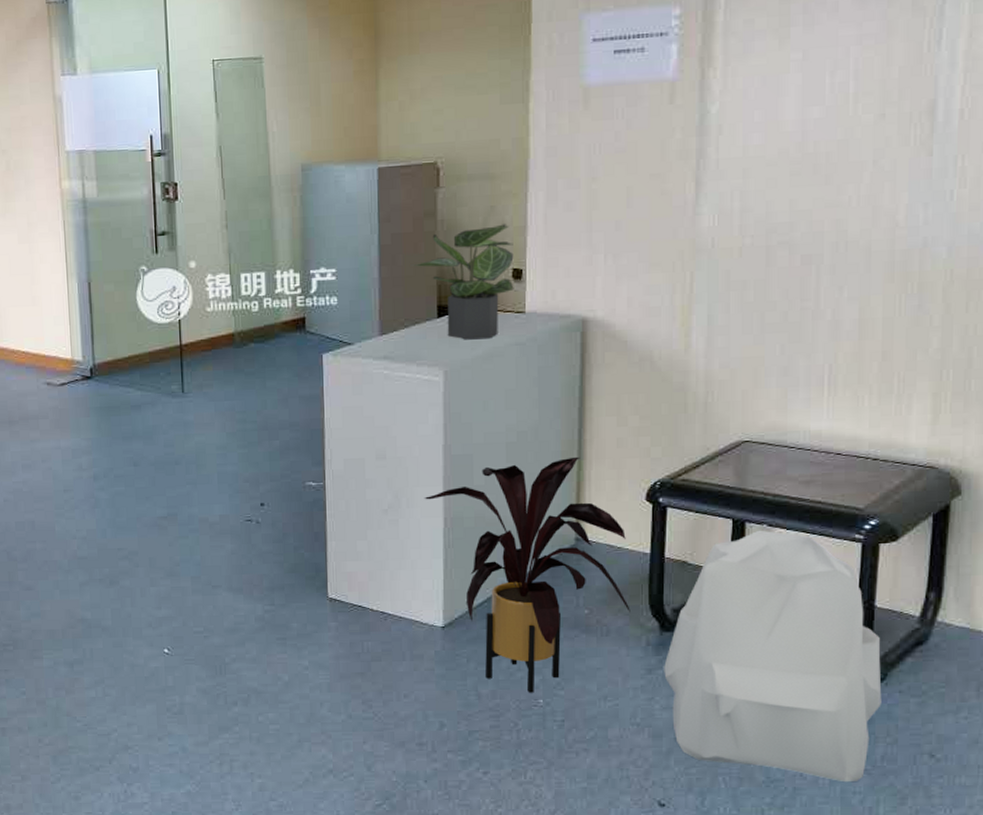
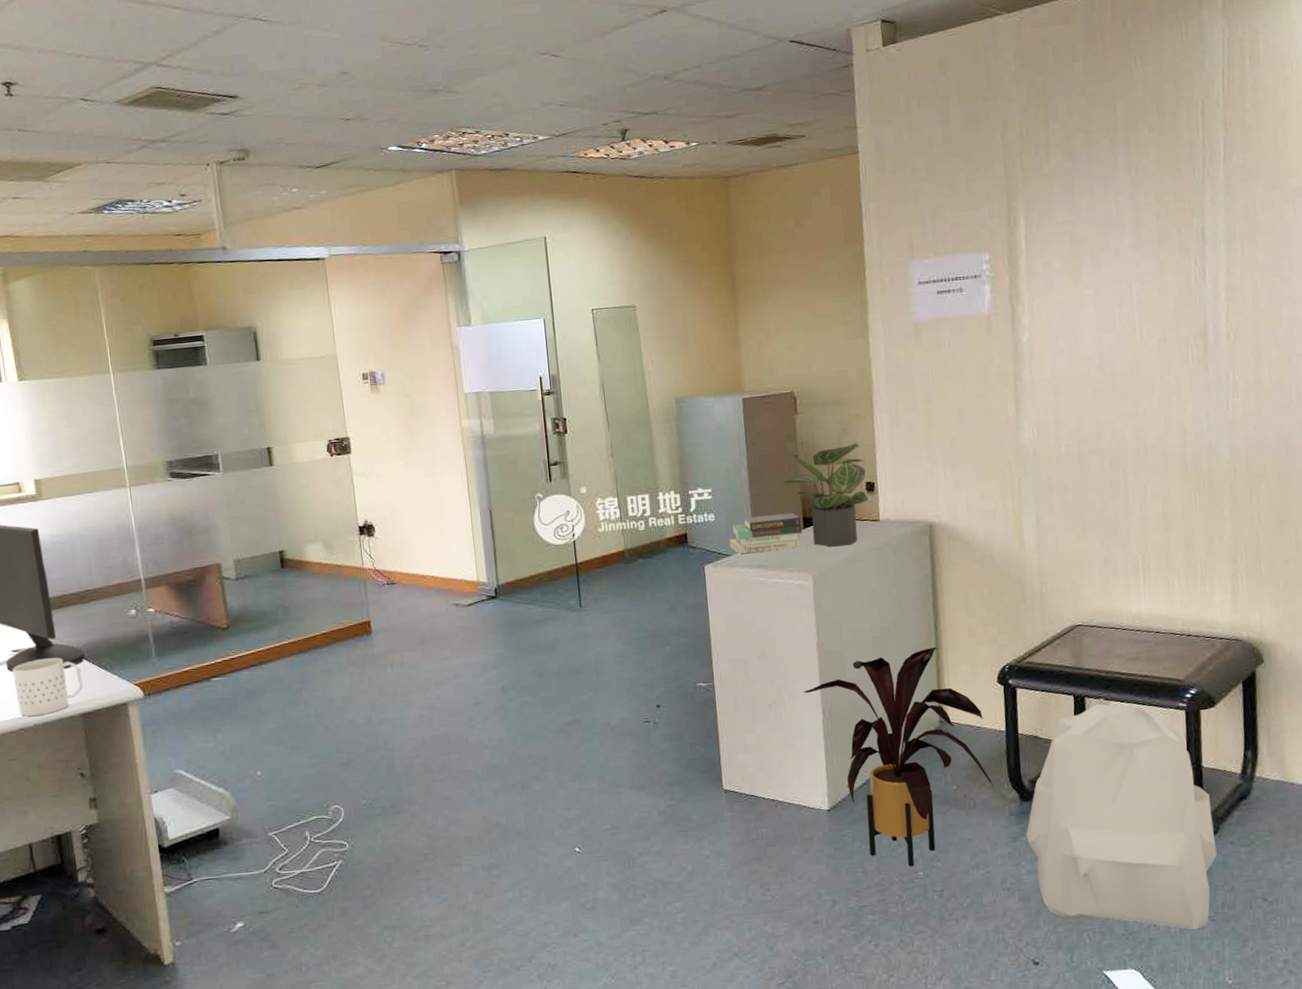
books: none [351,299,436,344] -> present [728,512,803,555]

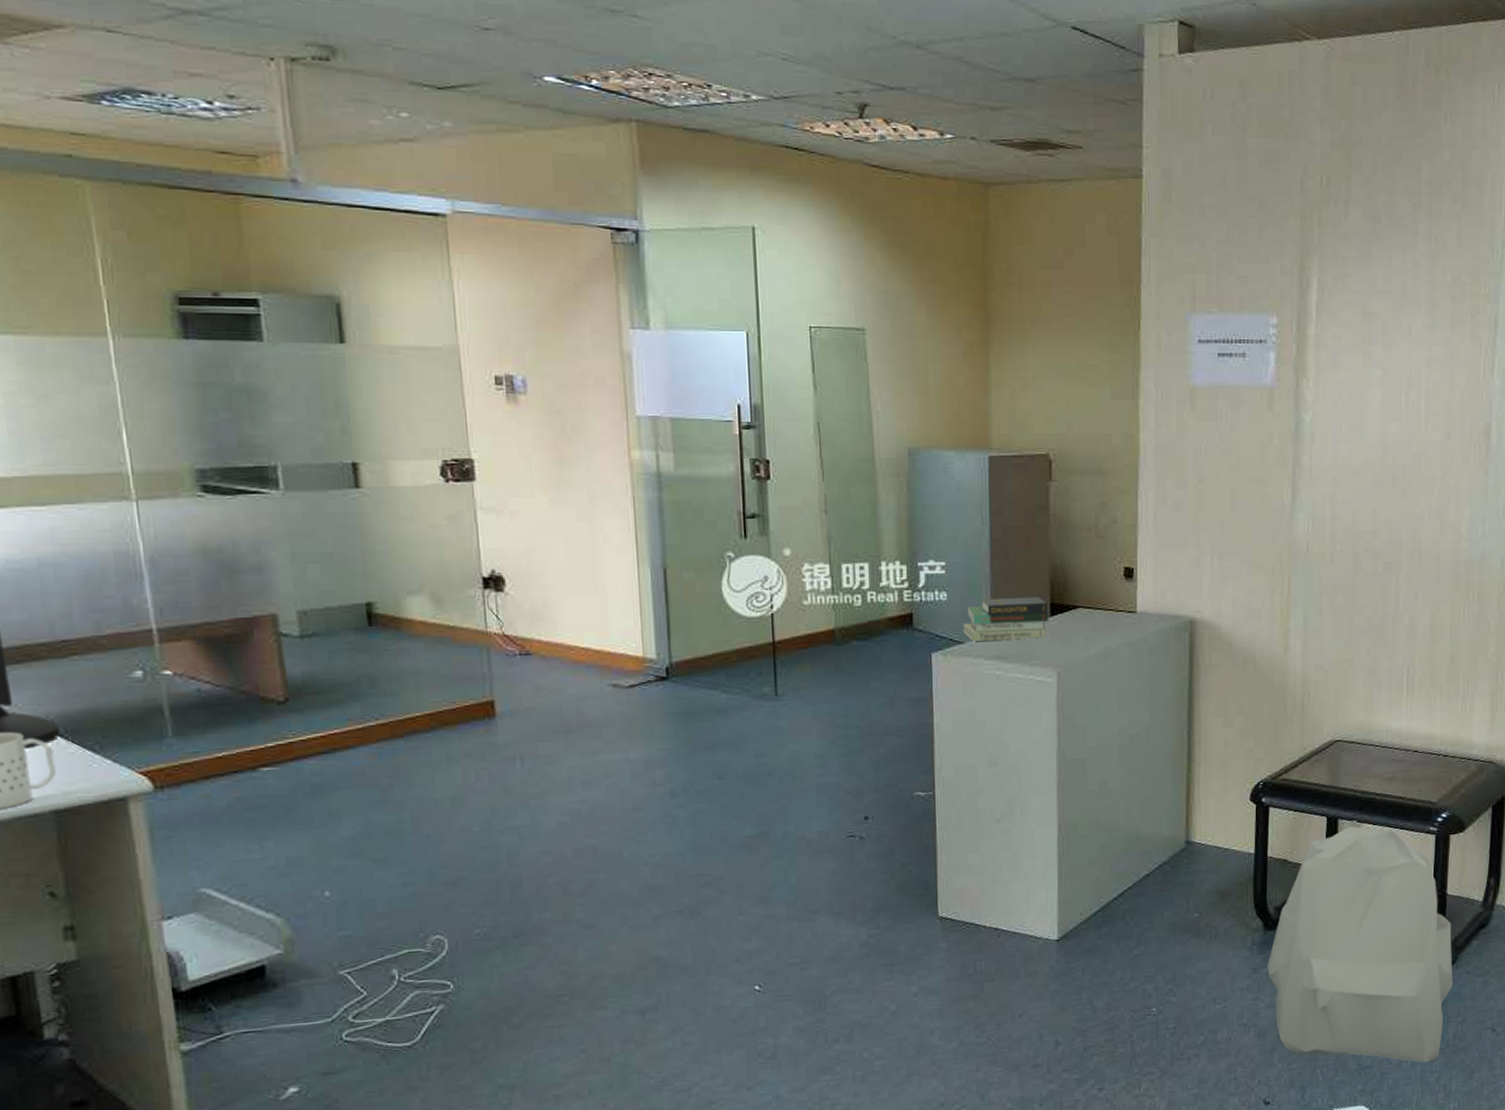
potted plant: present [777,443,869,547] -> none [1023,521,1126,640]
house plant: present [803,646,993,867] -> none [1038,758,1237,1002]

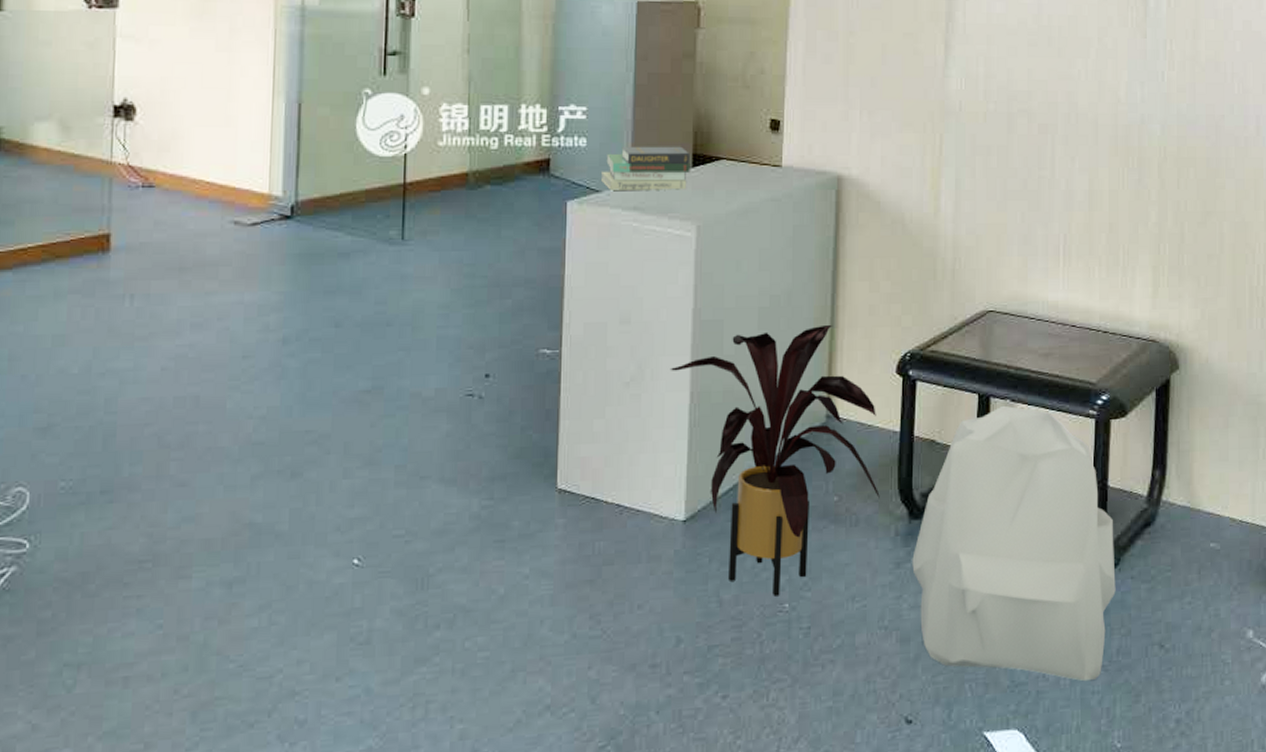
house plant: none [1038,758,1237,1002] -> present [670,324,880,596]

